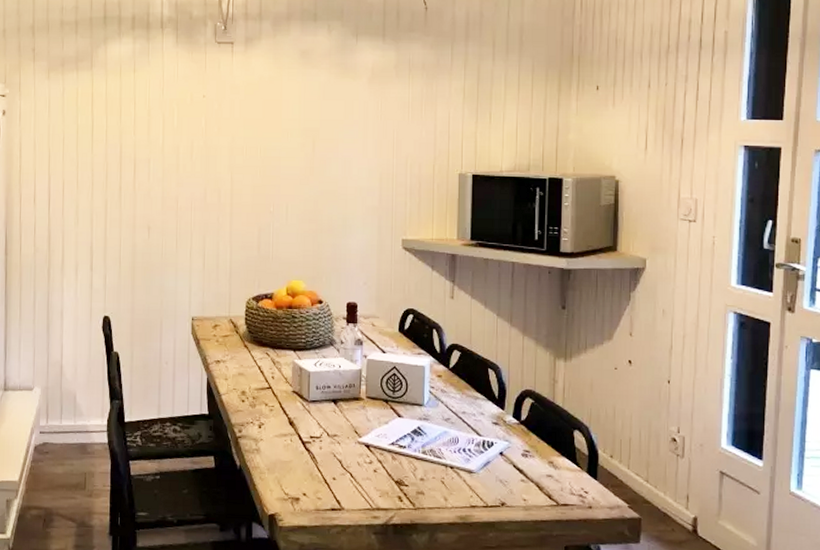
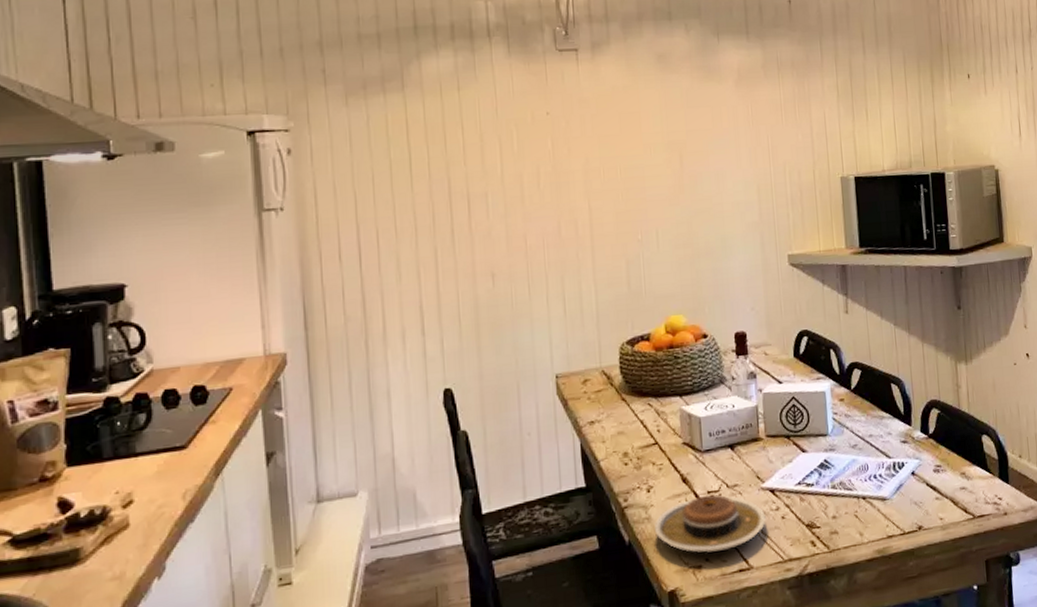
plate: none [262,439,359,490] -> present [655,494,766,553]

